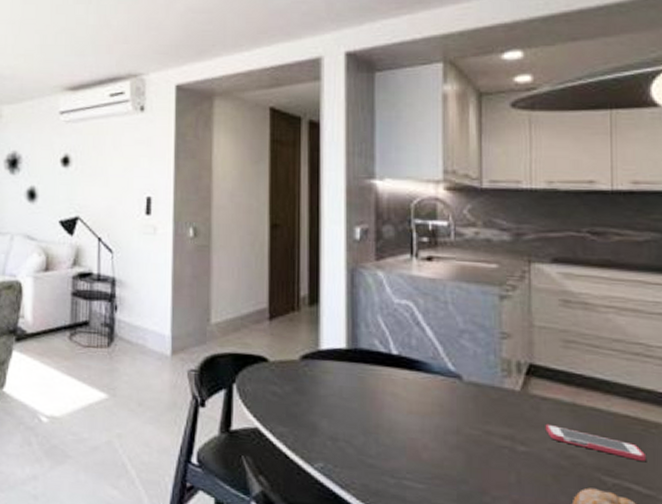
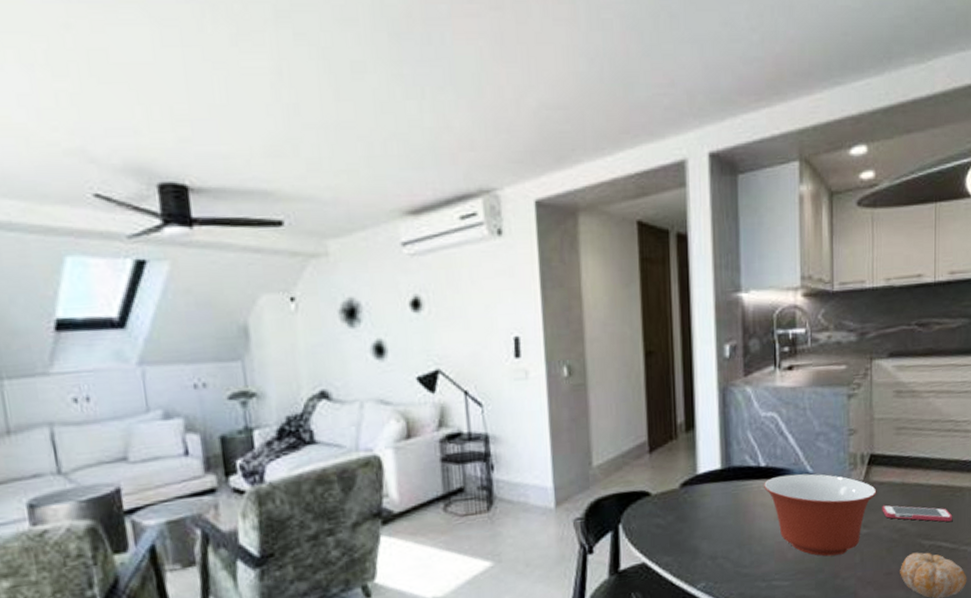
mixing bowl: none [394,367,538,469] -> present [763,473,877,557]

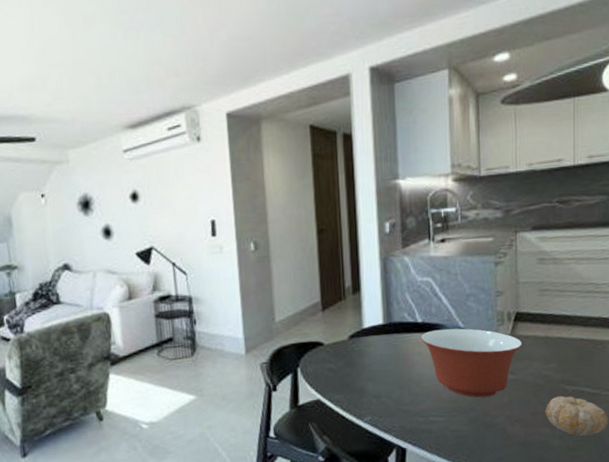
smartphone: present [882,505,953,522] -> none [528,355,595,370]

